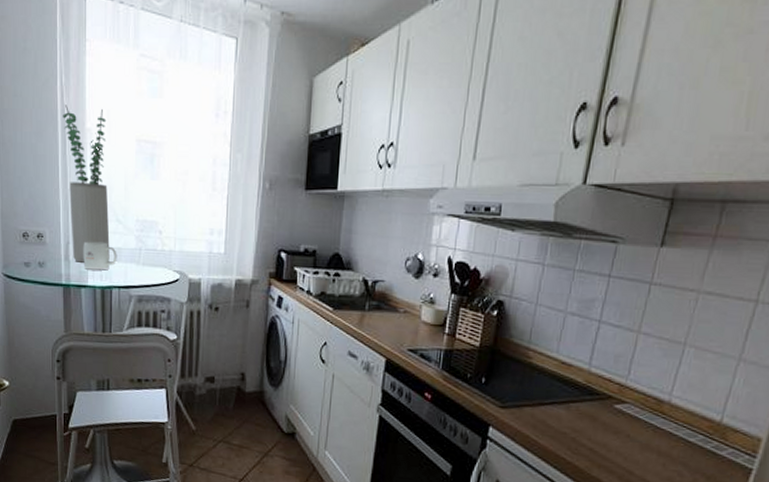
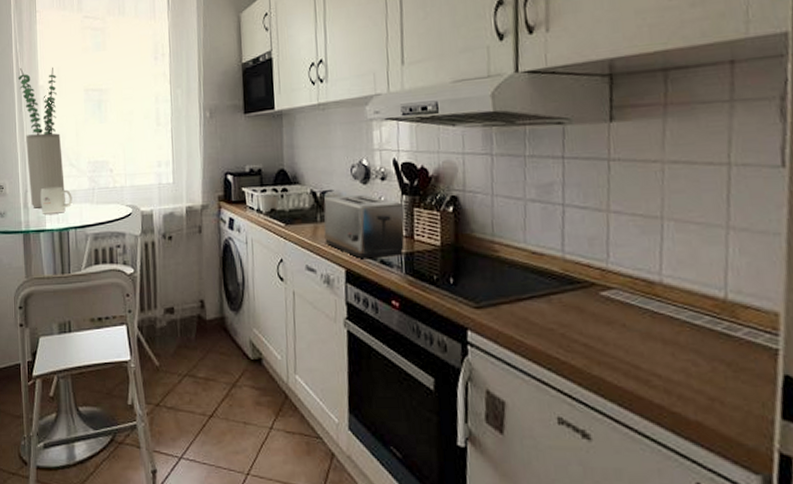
toaster: none [370,286,453,352] -> present [323,194,406,259]

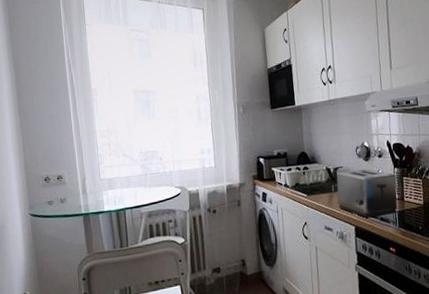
vase: present [18,66,65,209] -> none [71,72,121,194]
mug: present [40,186,73,214] -> none [97,173,127,199]

